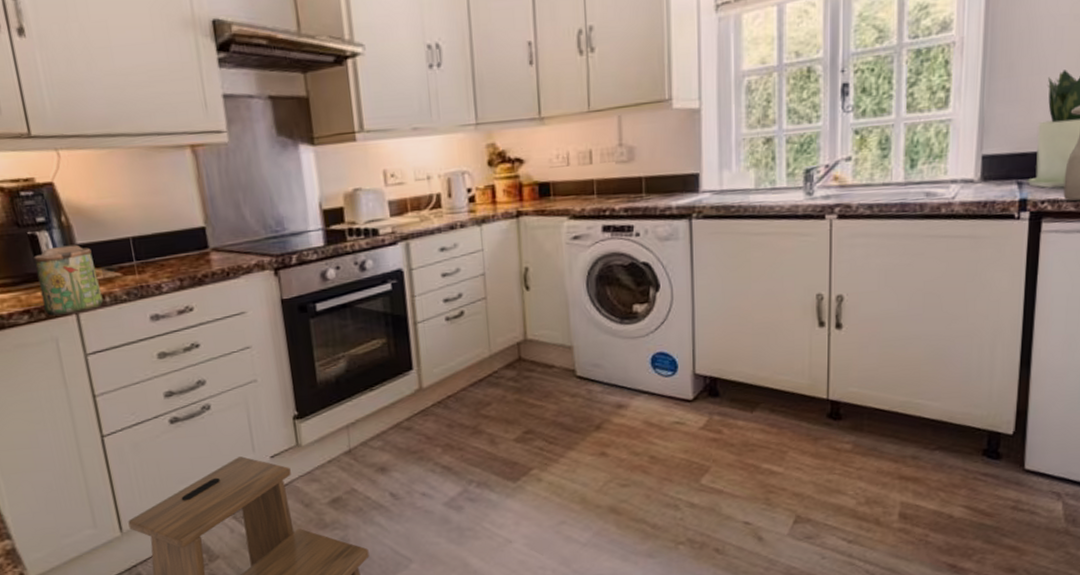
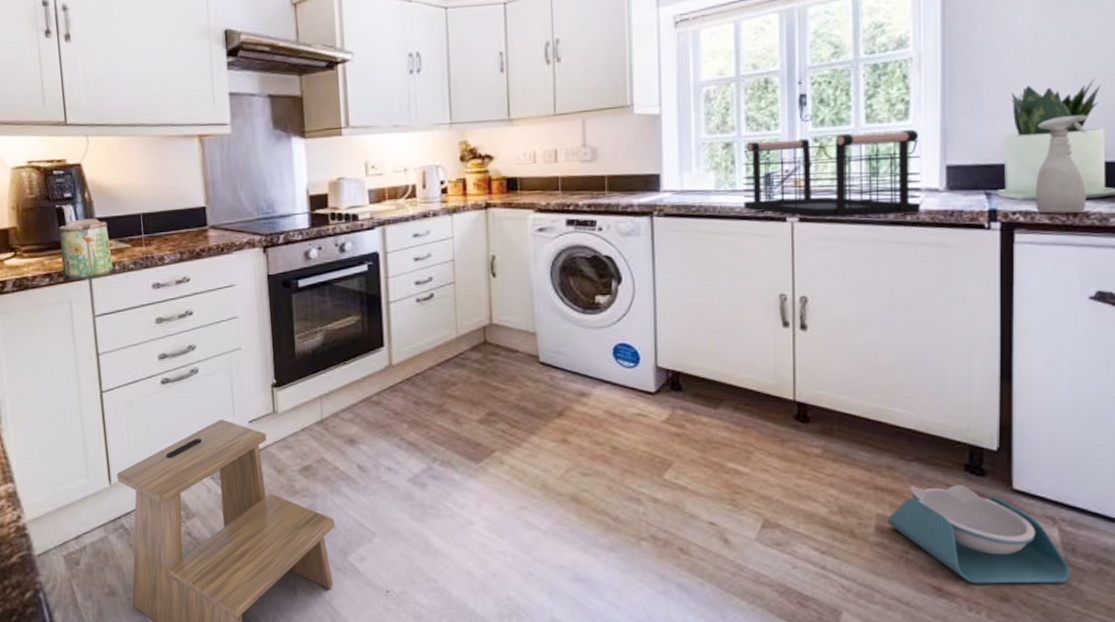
dish rack: none [783,118,958,215] -> present [742,129,921,218]
pet bowl: none [910,468,1070,559] -> present [887,484,1070,584]

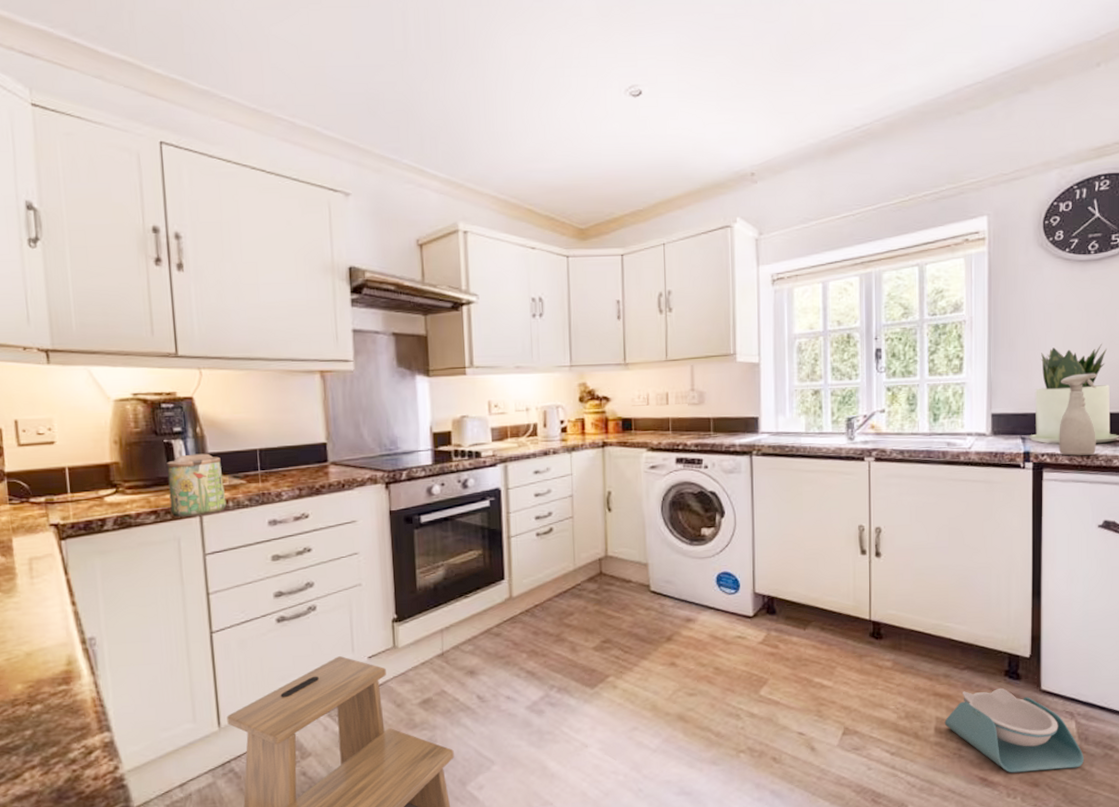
dish rack: present [742,129,921,218] -> none [828,382,972,458]

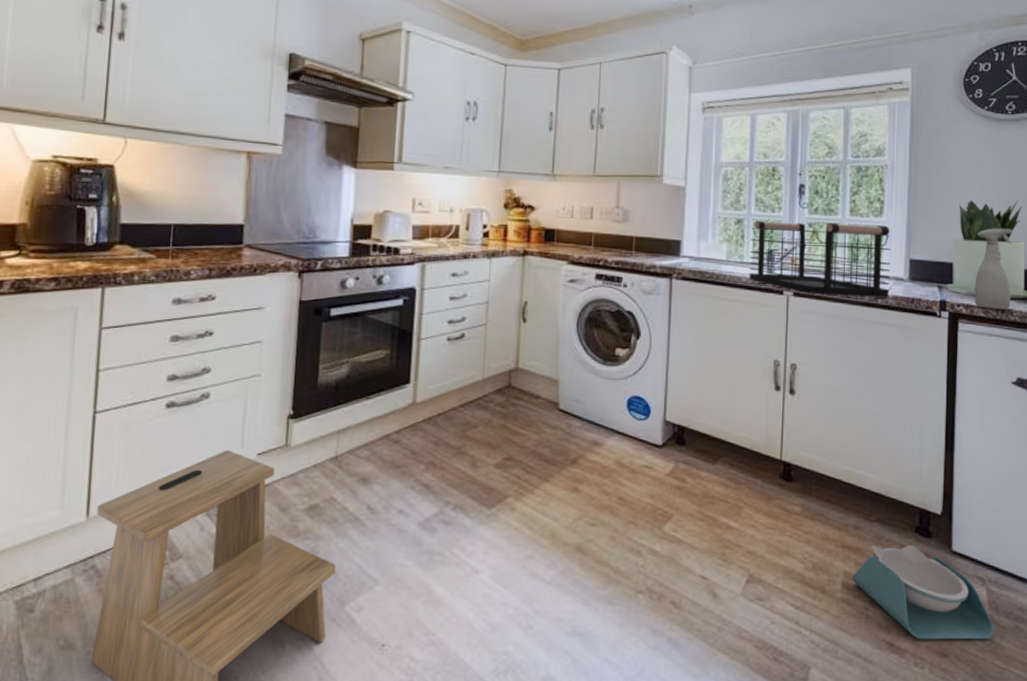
canister: present [167,453,227,518] -> none [72,222,133,288]
dish rack: none [828,382,972,458] -> present [749,221,891,298]

